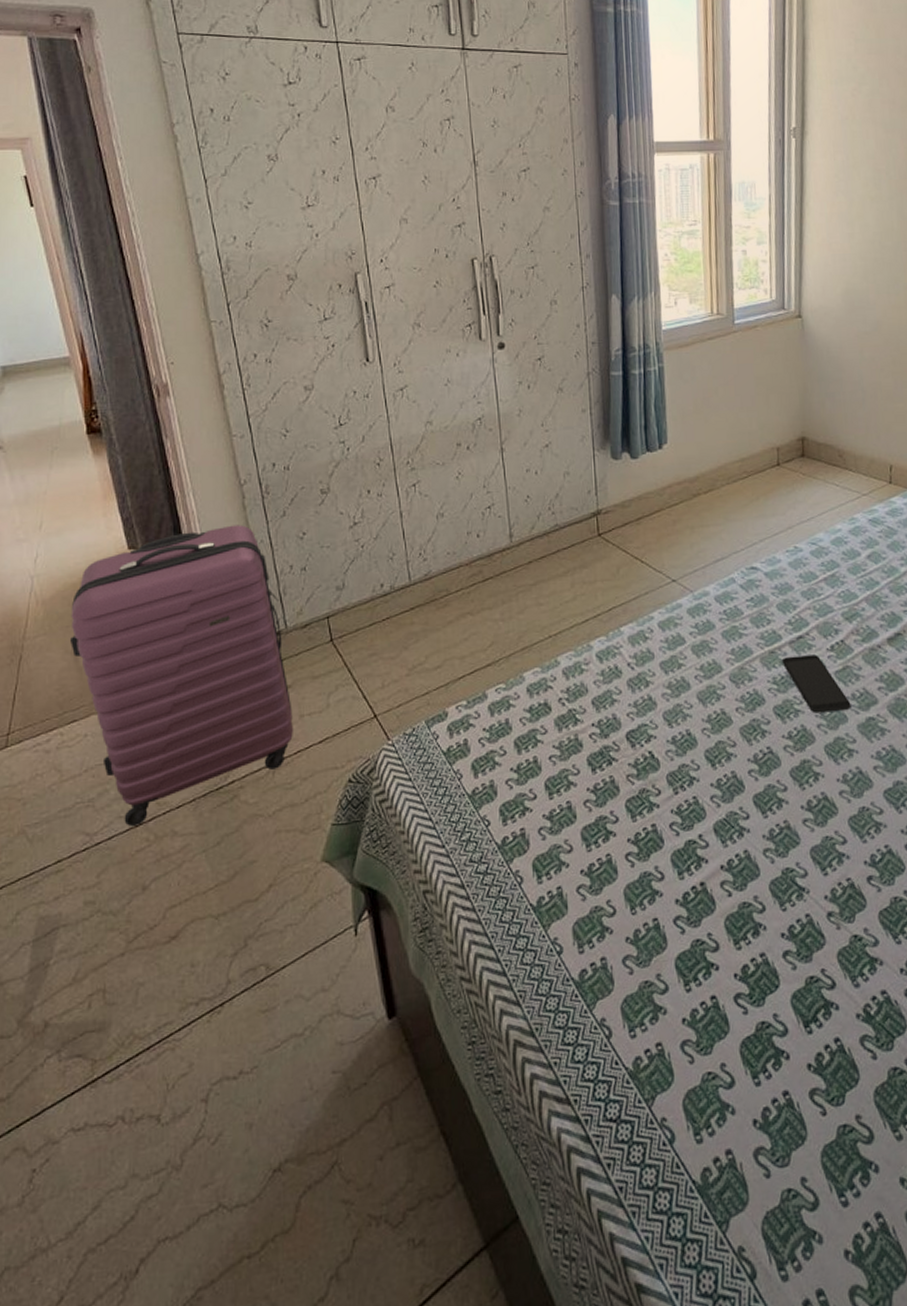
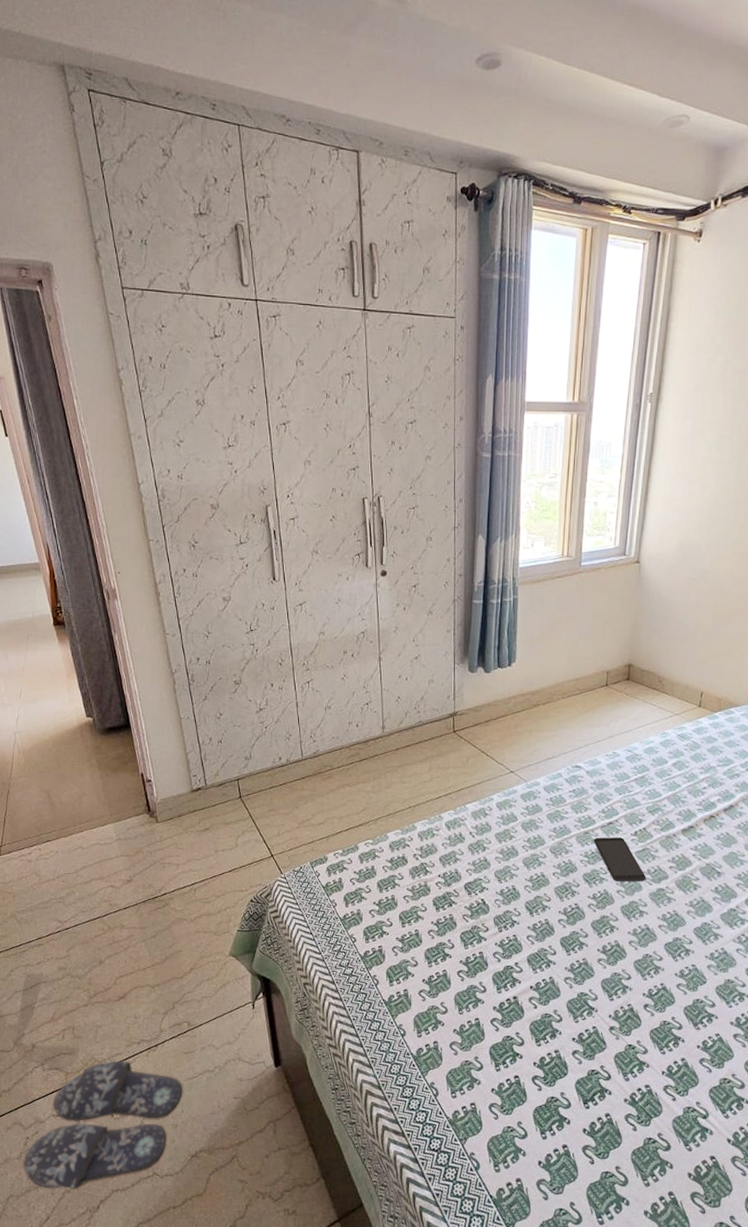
slippers: none [27,1032,259,1251] -> present [24,1060,183,1190]
suitcase: present [71,525,293,826] -> none [44,704,210,919]

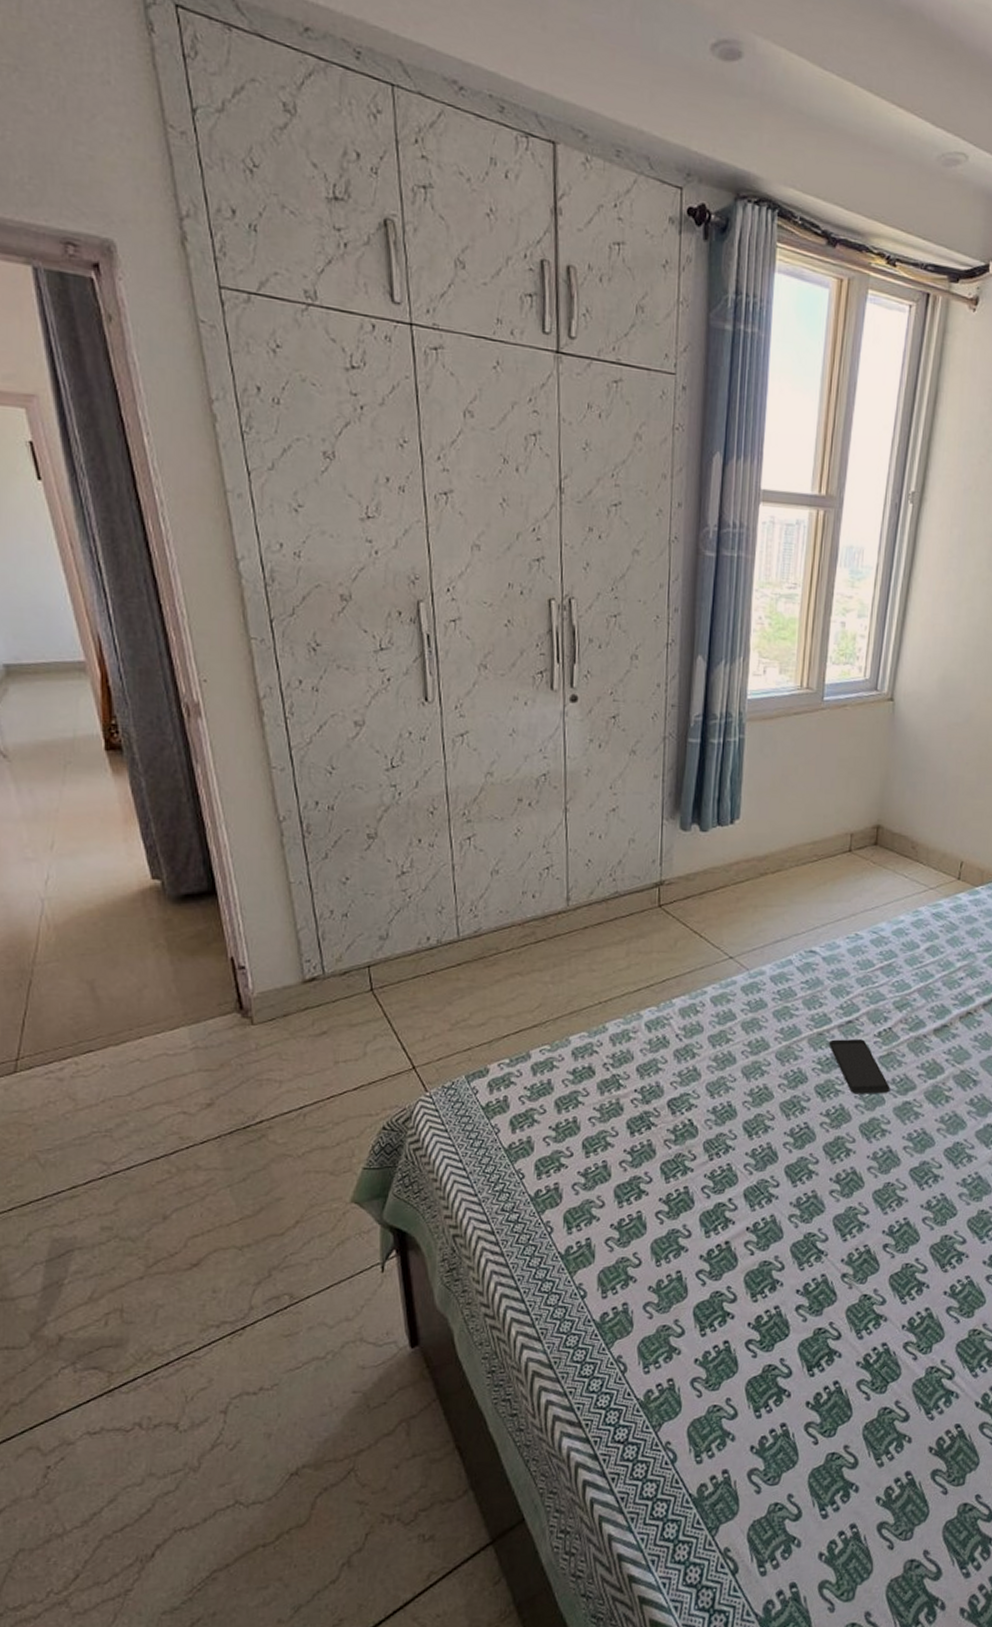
slippers: present [24,1060,183,1190] -> none [42,1351,280,1537]

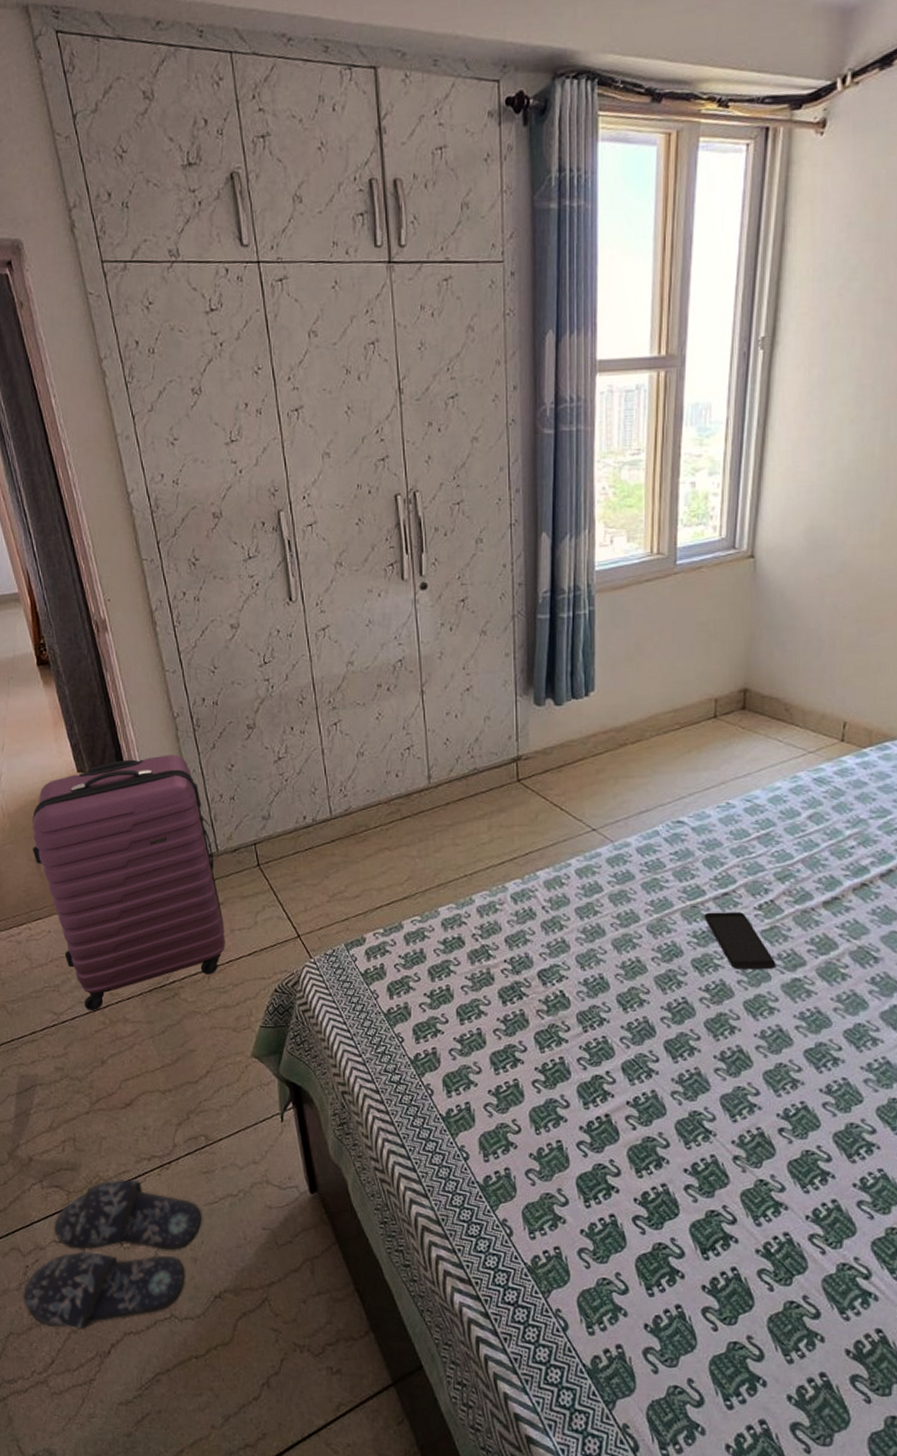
slippers: none [42,1351,280,1537] -> present [24,1179,202,1330]
suitcase: none [86,863,327,1158] -> present [31,755,225,1010]

